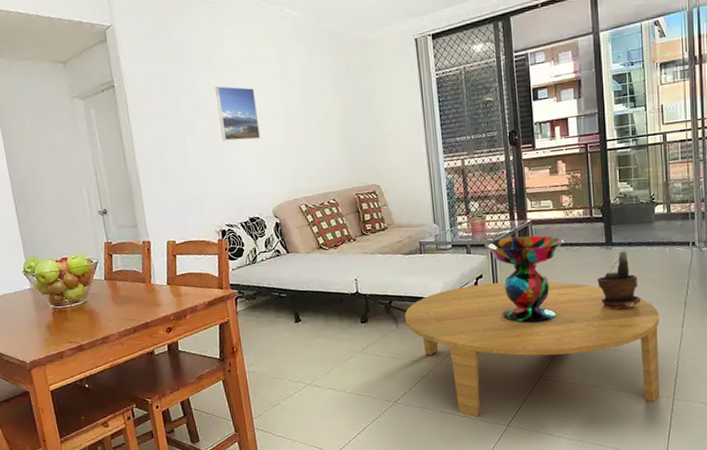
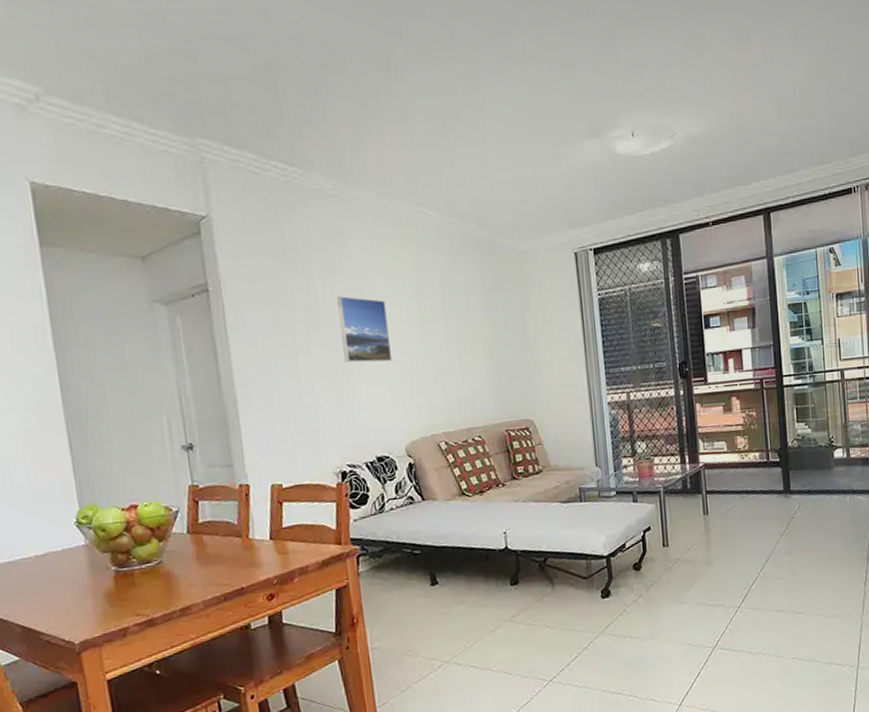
coffee table: present [405,282,660,417] -> none [562,535,843,697]
decorative bowl: present [485,235,564,324] -> none [653,481,739,584]
potted plant: present [597,251,642,310] -> none [775,499,822,566]

